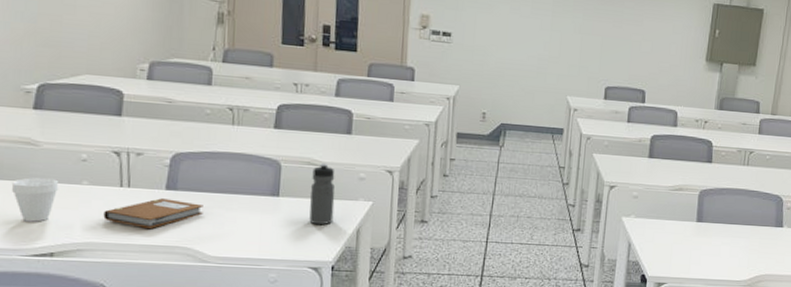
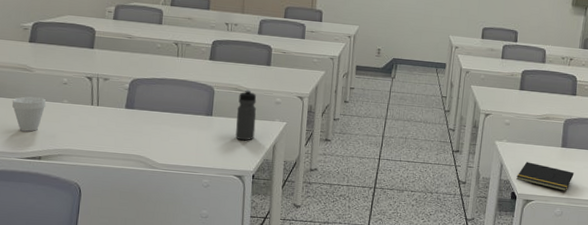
notebook: present [103,198,203,228] -> none [78,115,154,139]
notepad: none [646,239,711,271] -> present [516,162,574,191]

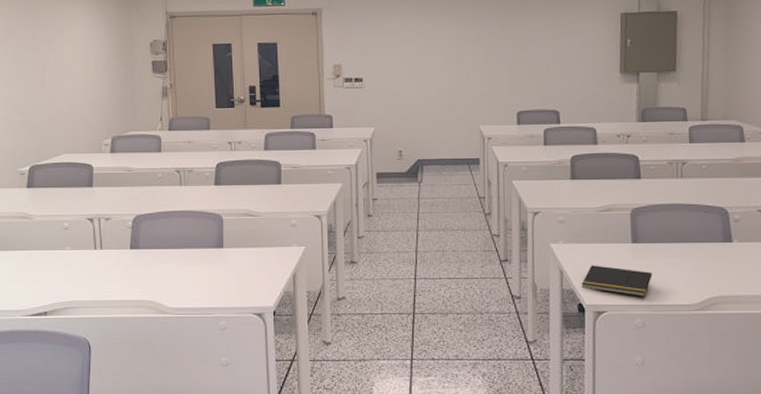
cup: present [12,96,46,132] -> none [13,247,49,285]
water bottle: present [235,90,257,141] -> none [249,214,272,273]

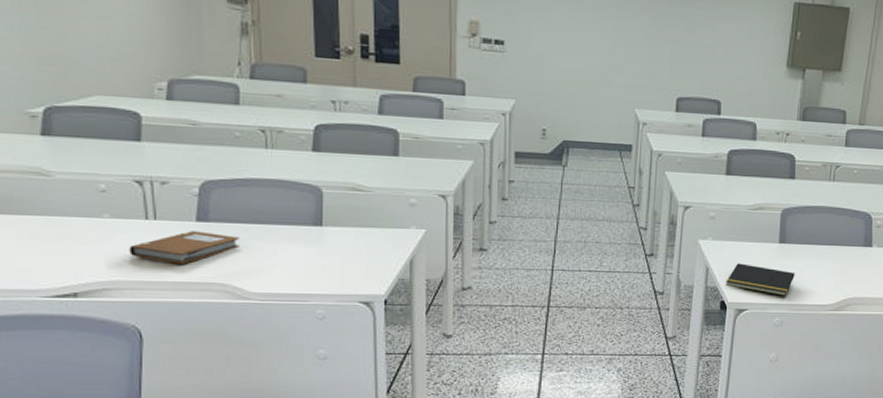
notebook: none [83,257,161,285] -> present [129,231,239,264]

